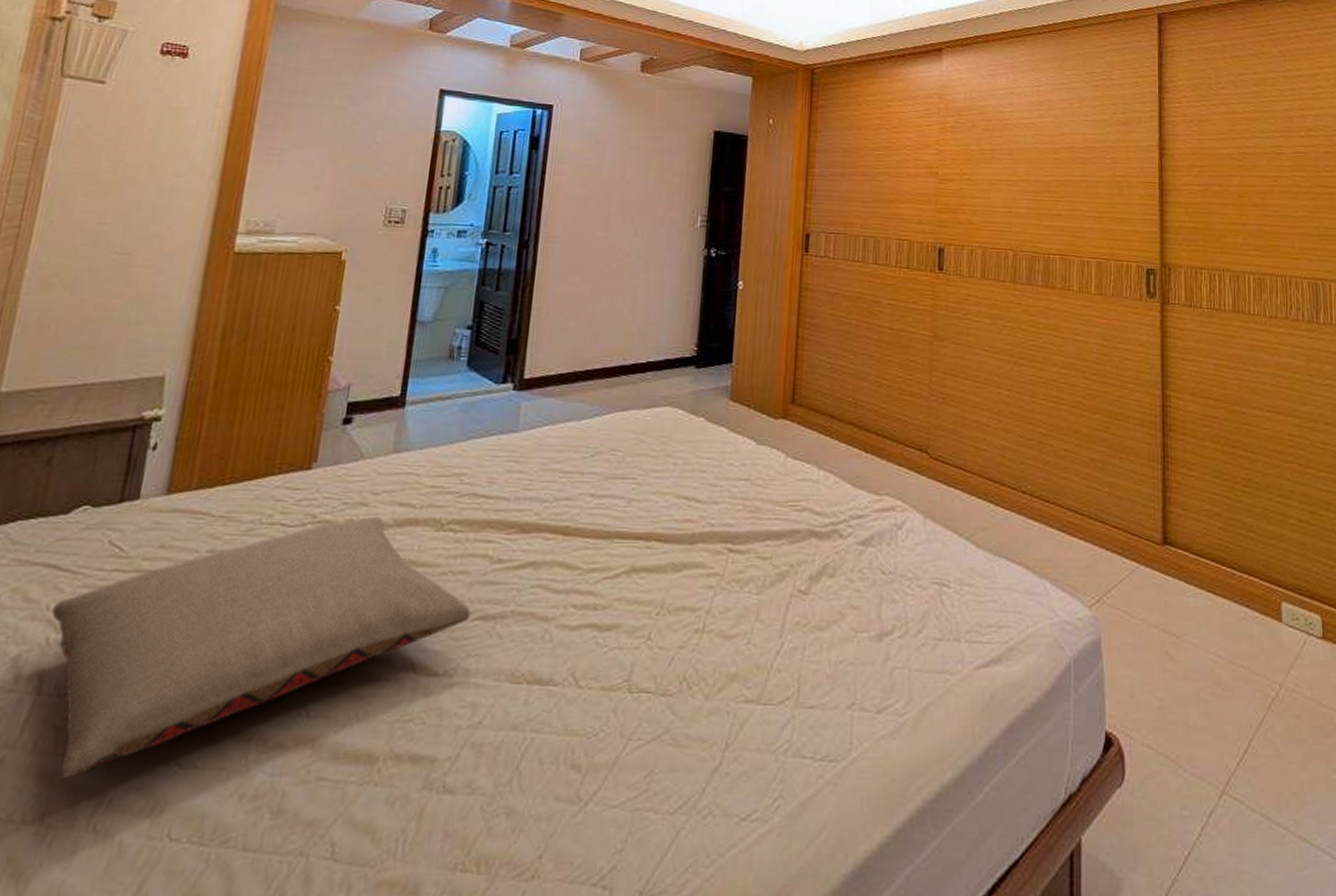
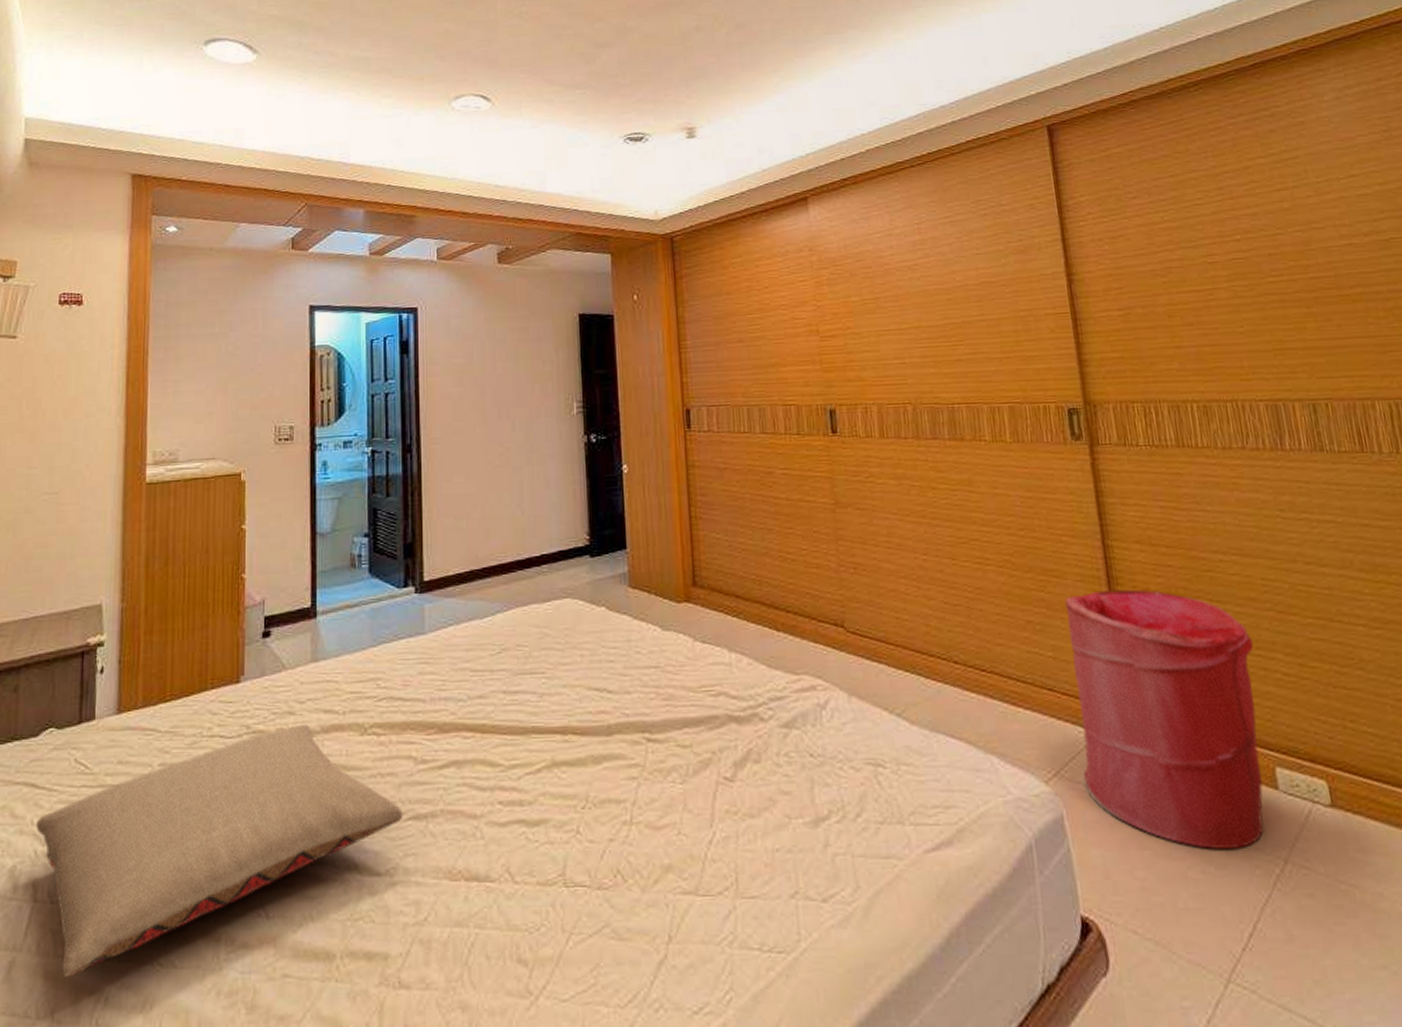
laundry hamper: none [1121,435,1276,673] -> present [1064,589,1264,849]

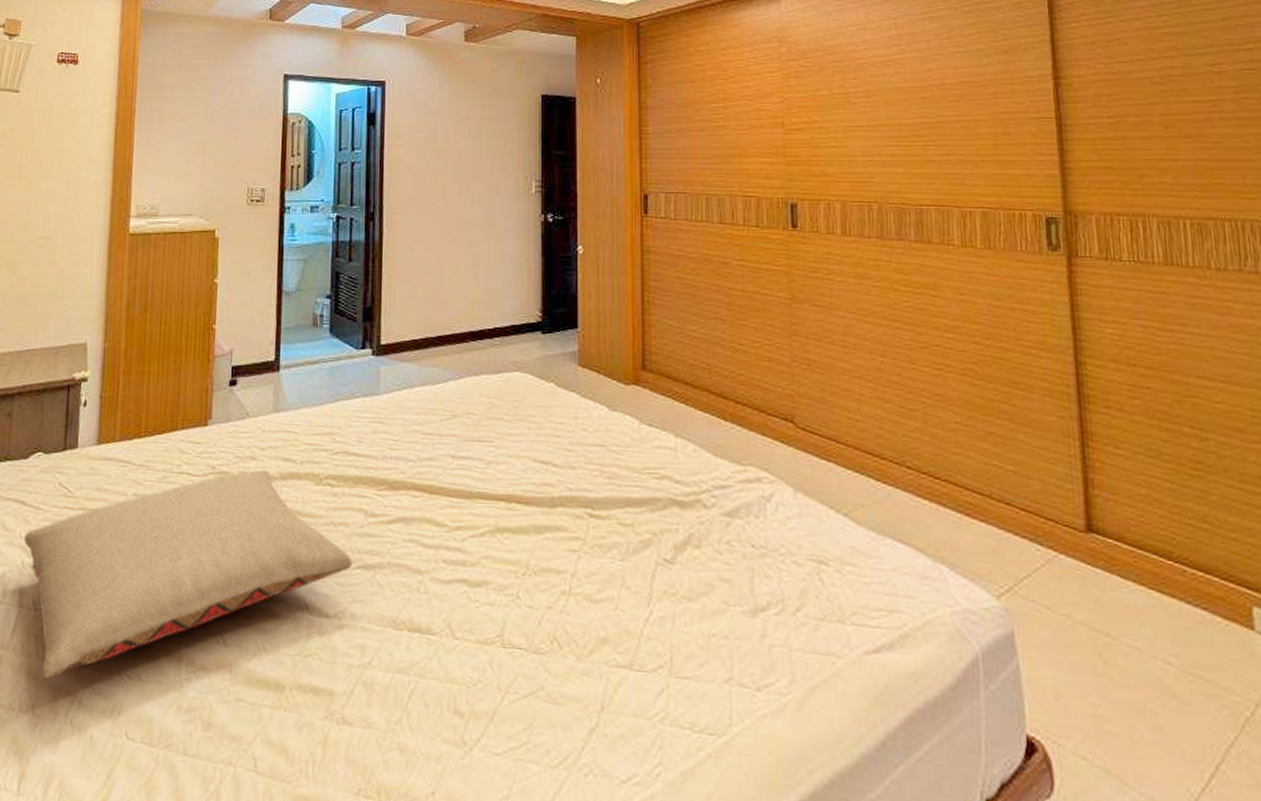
laundry hamper: present [1064,589,1264,849] -> none [1029,407,1238,686]

